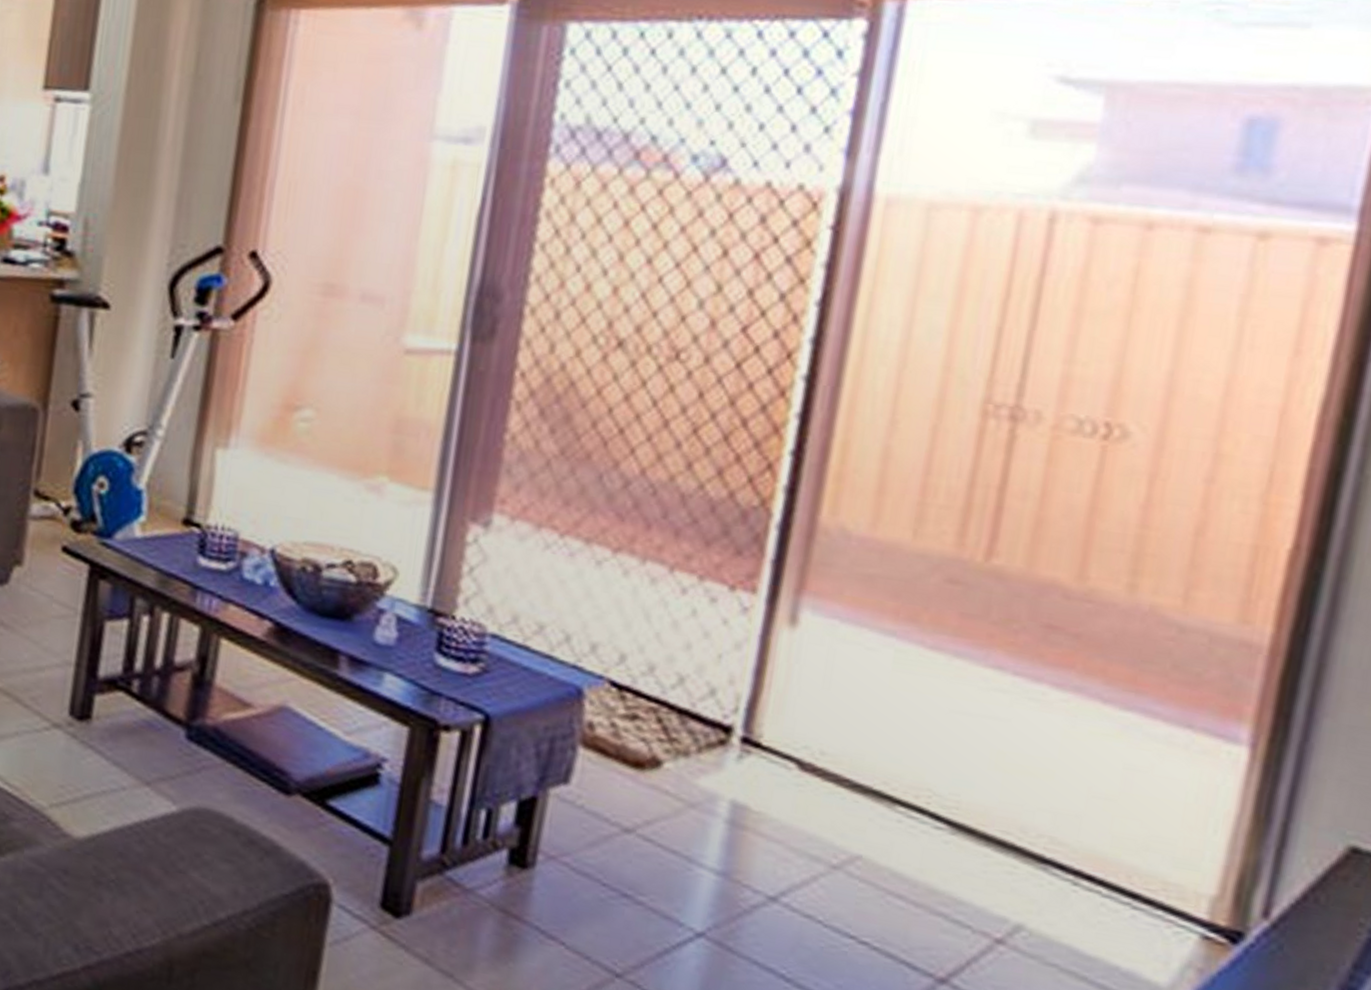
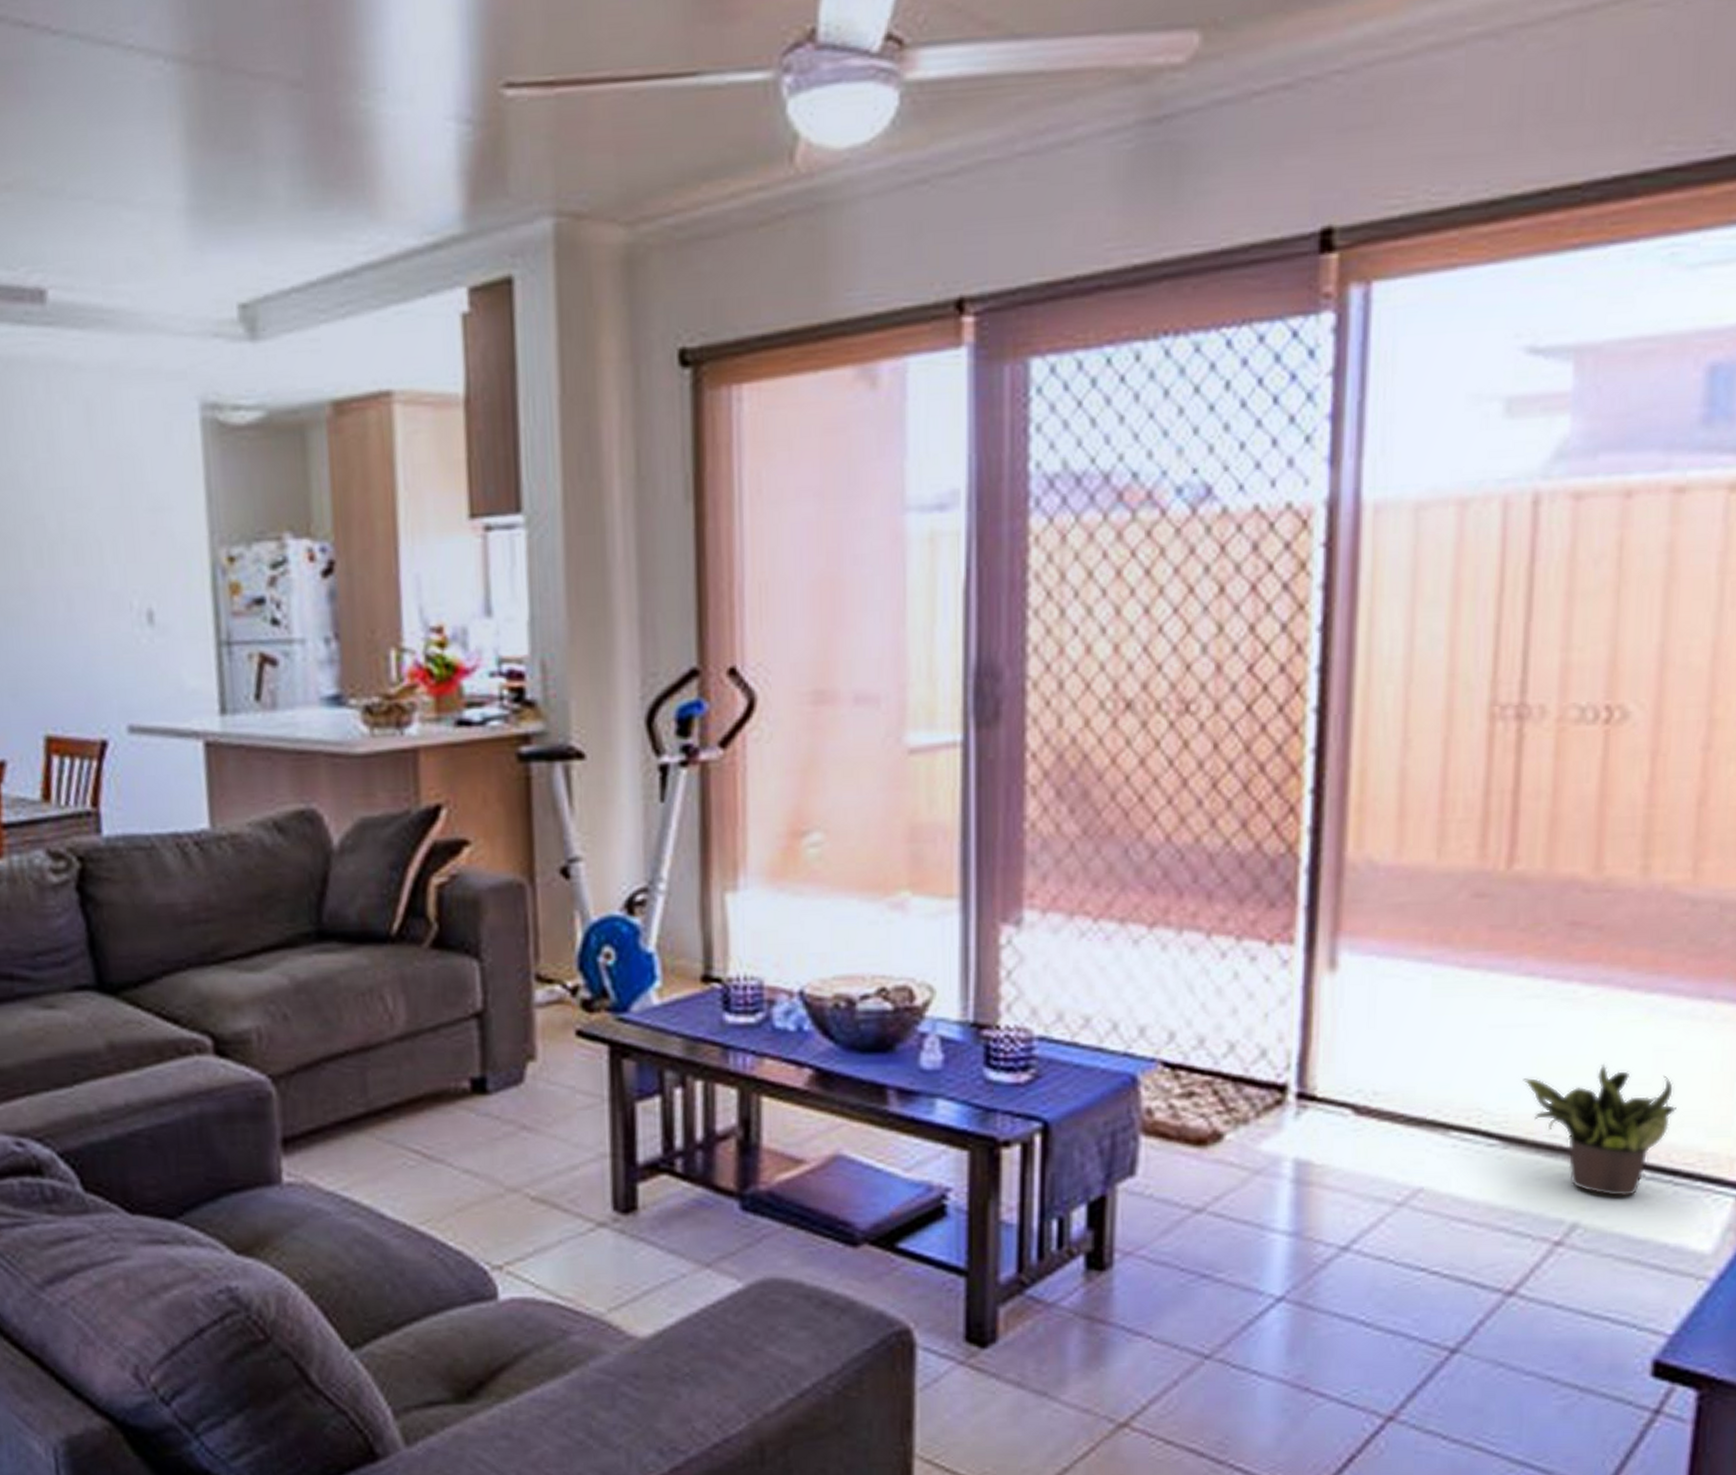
potted plant: none [979,769,1143,910] -> present [1523,1063,1676,1197]

